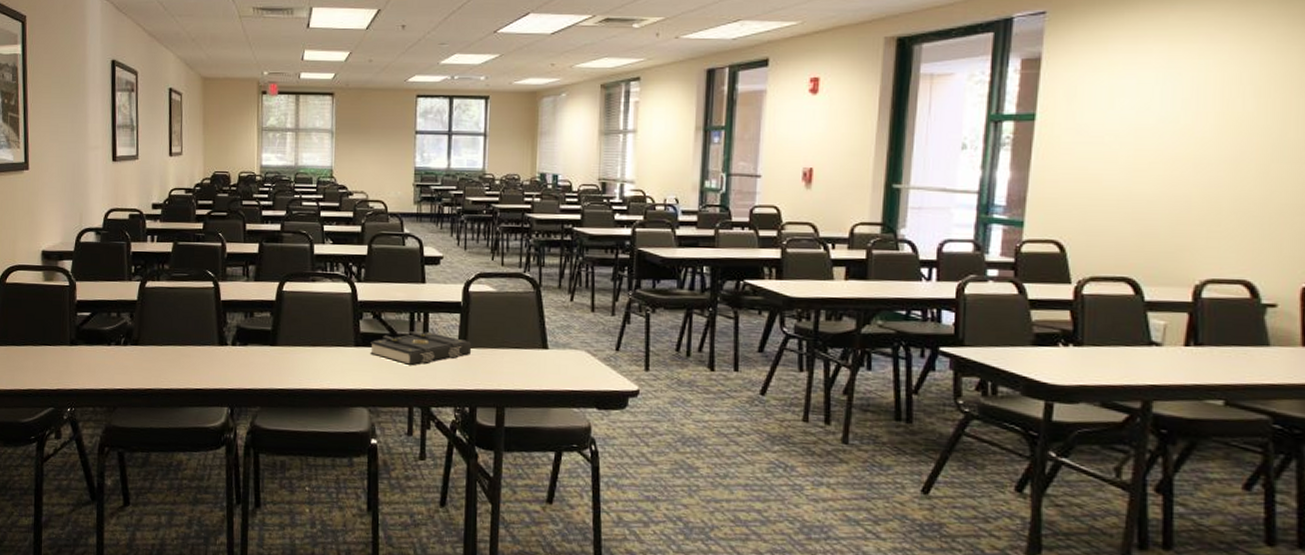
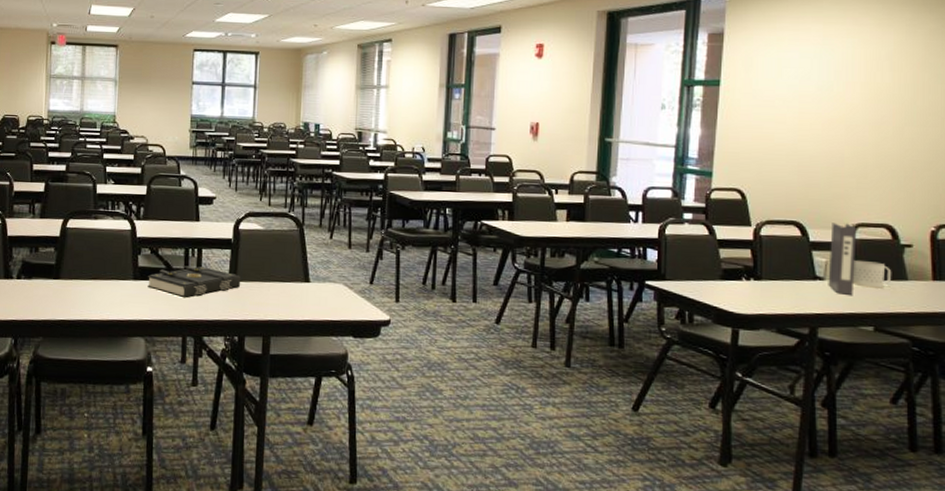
binder: none [1166,279,1205,365] -> present [828,222,857,296]
mug: none [1197,323,1250,356] -> present [852,261,892,289]

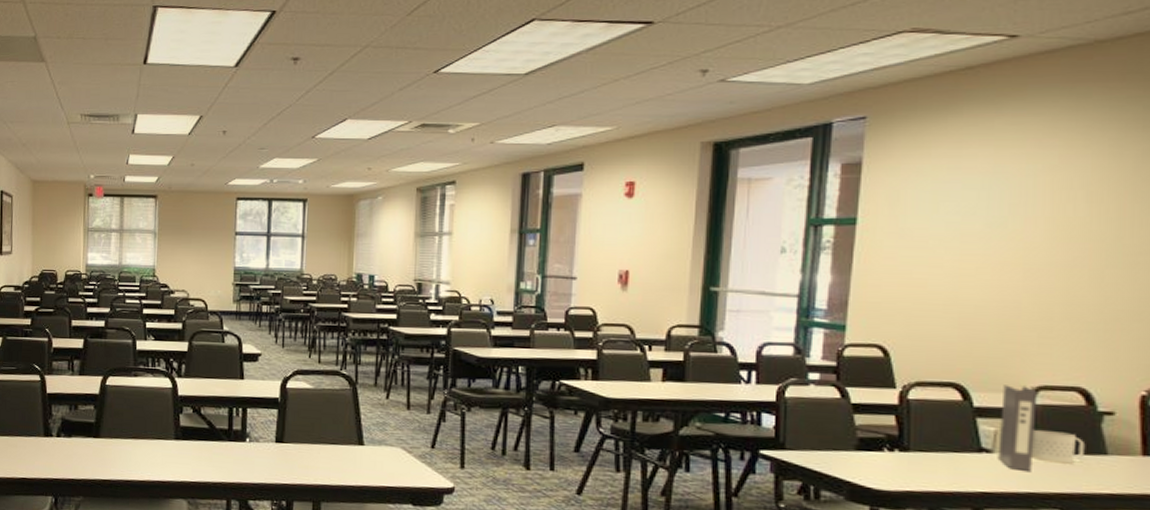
spell book: present [147,266,241,299] -> none [190,425,289,460]

